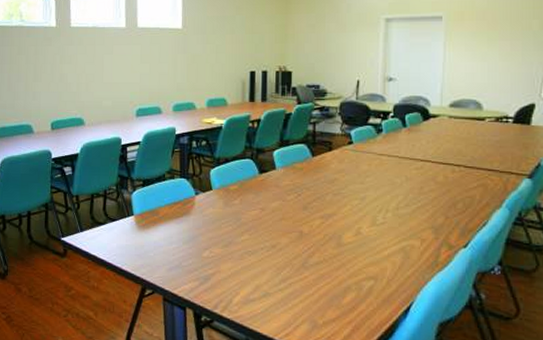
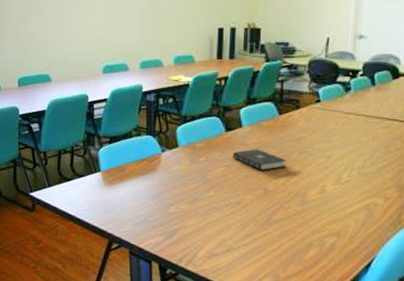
book: none [267,191,321,213] -> present [233,149,287,170]

